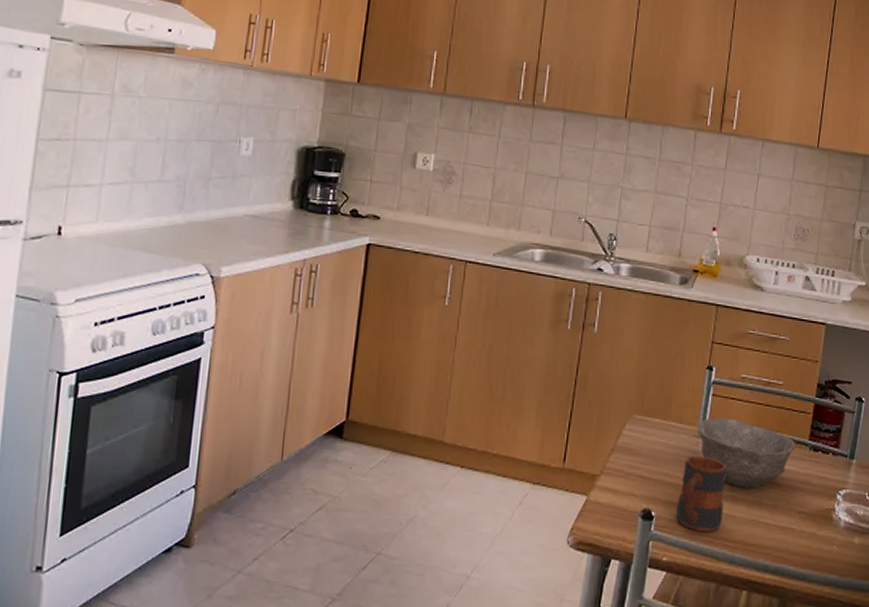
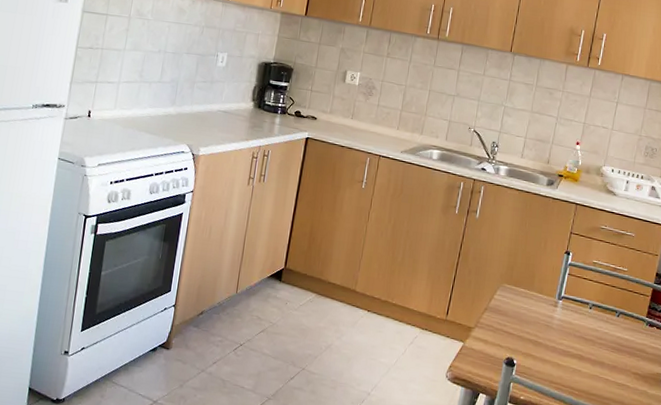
mug: present [676,456,726,533] -> none [533,320,576,381]
bowl: present [698,418,795,488] -> none [555,292,635,351]

